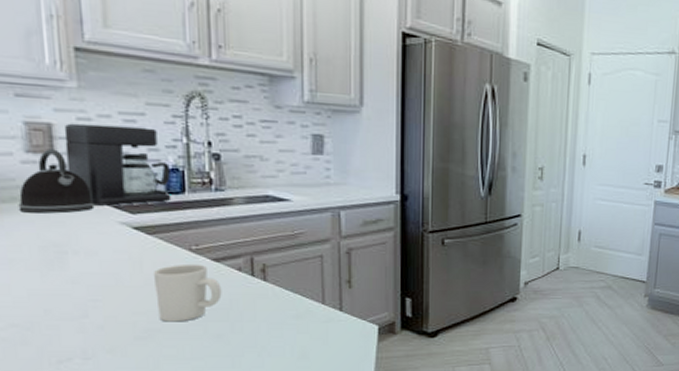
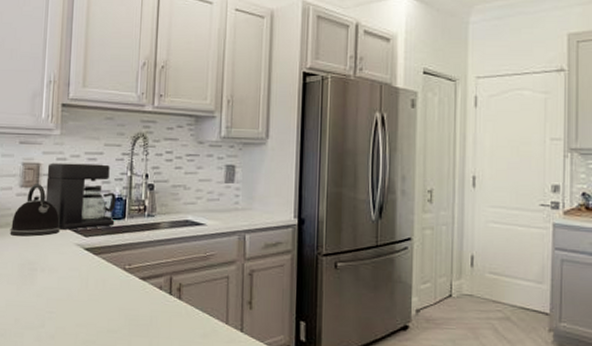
mug: present [153,263,222,322] -> none [95,281,145,336]

